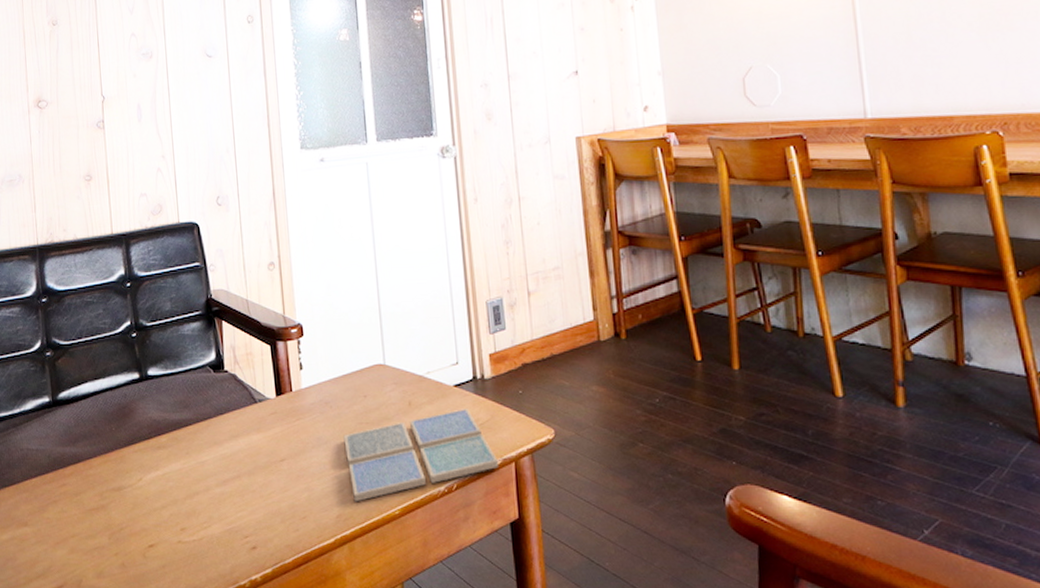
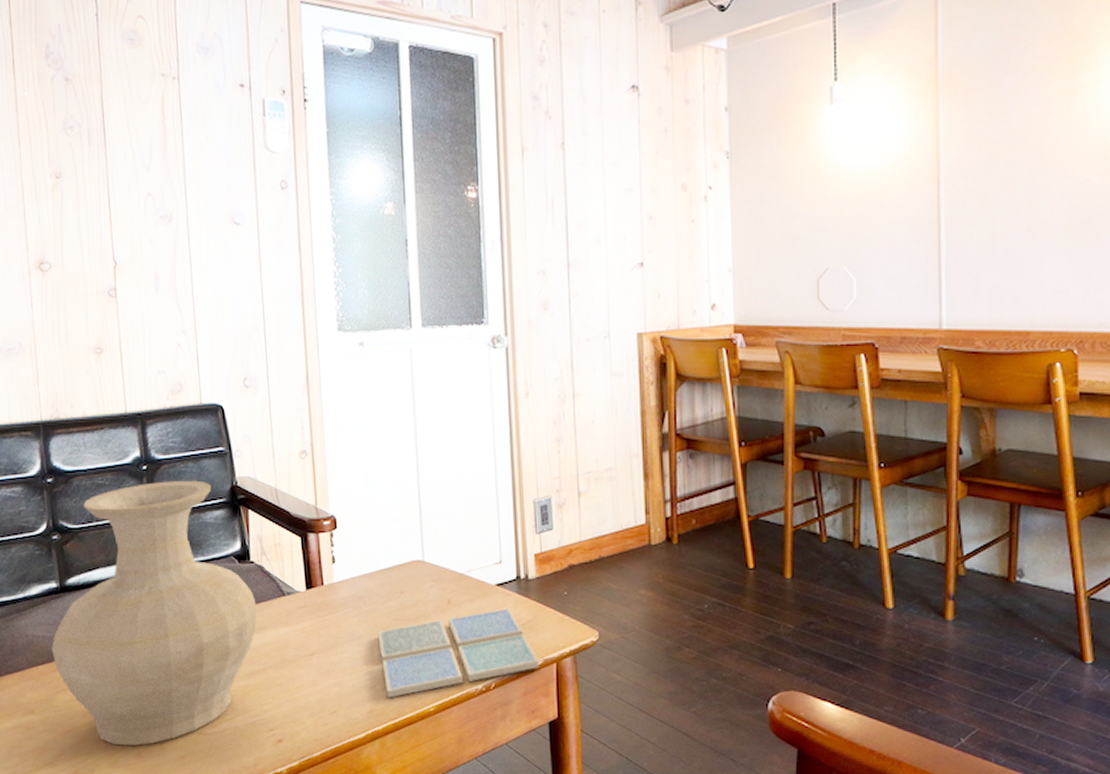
vase: none [44,295,231,557] -> present [52,480,257,747]

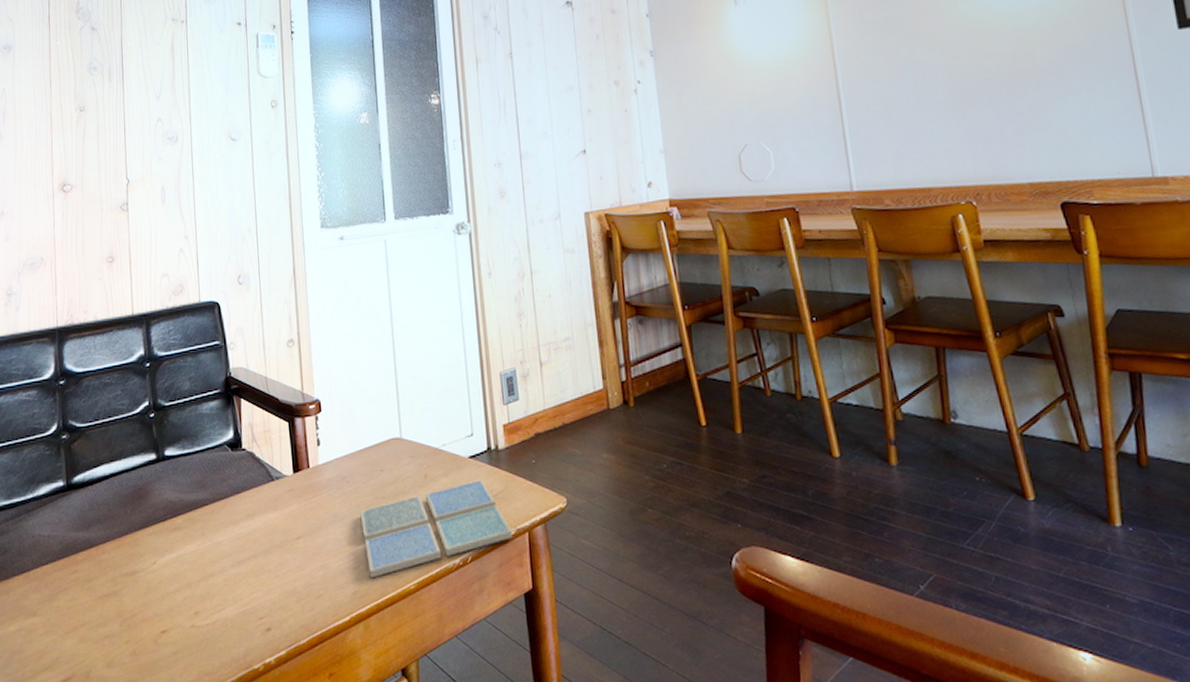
vase: present [52,480,257,747] -> none [56,374,248,644]

